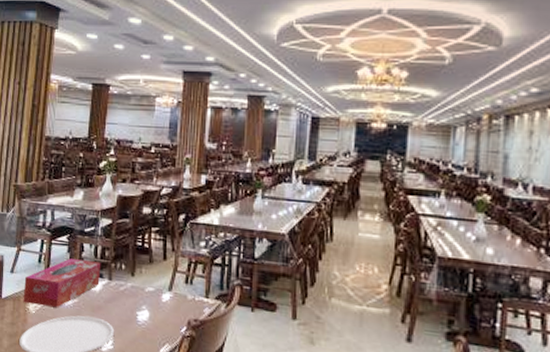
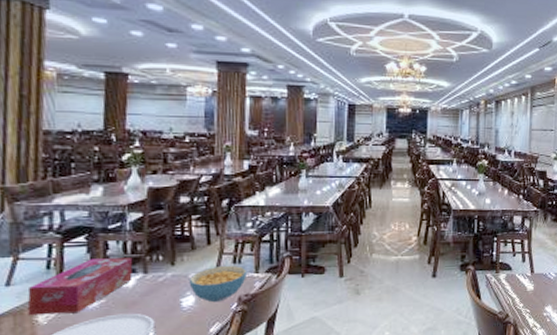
cereal bowl: none [145,283,198,323] -> present [188,265,248,303]

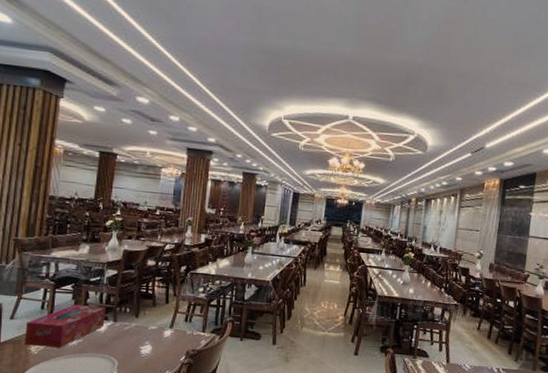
cereal bowl: present [188,265,248,303] -> none [148,322,196,354]

